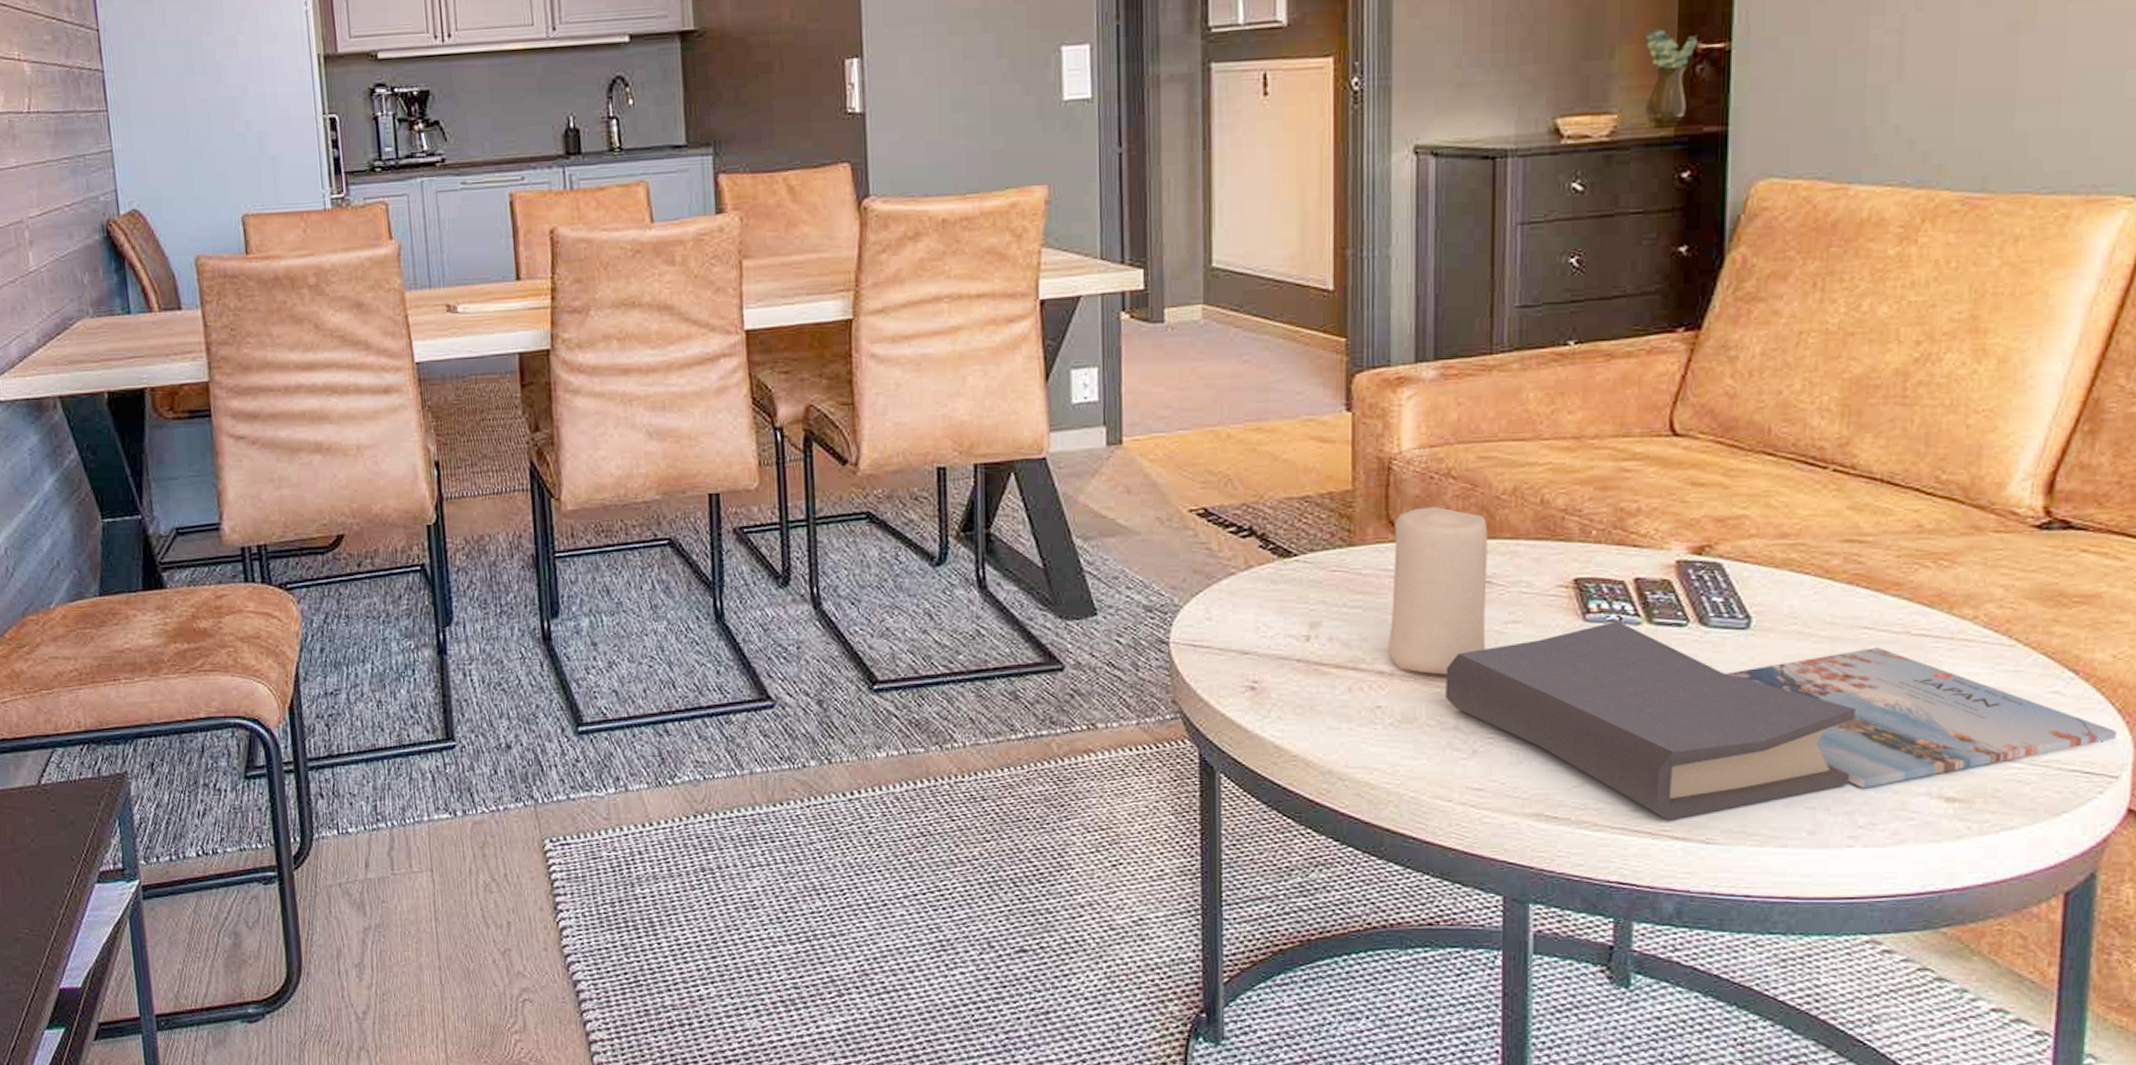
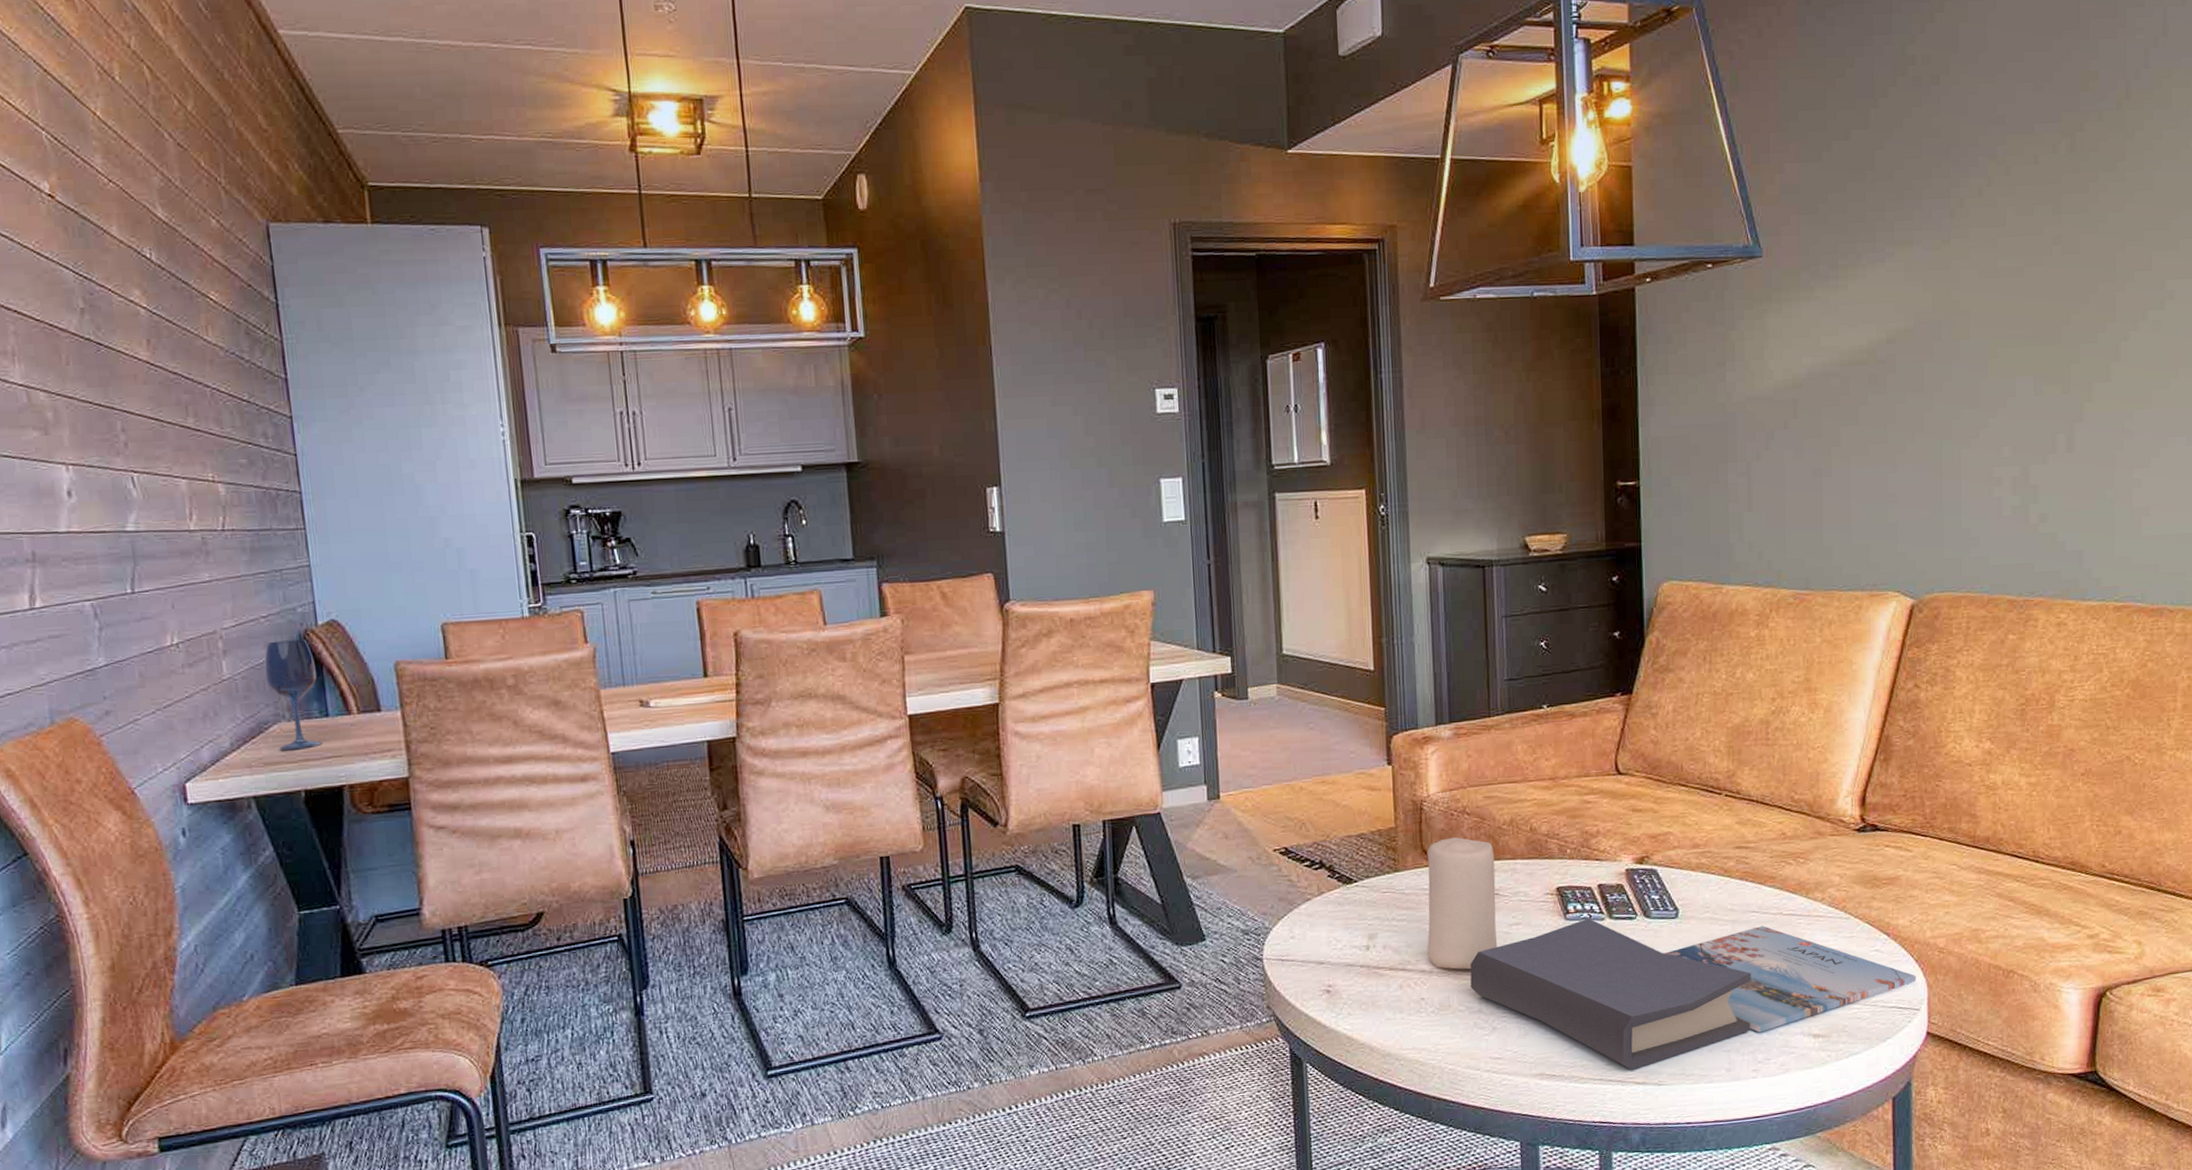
wineglass: none [68,230,125,349] -> present [264,639,323,751]
vase: present [1644,25,1697,130] -> none [1582,468,1617,545]

